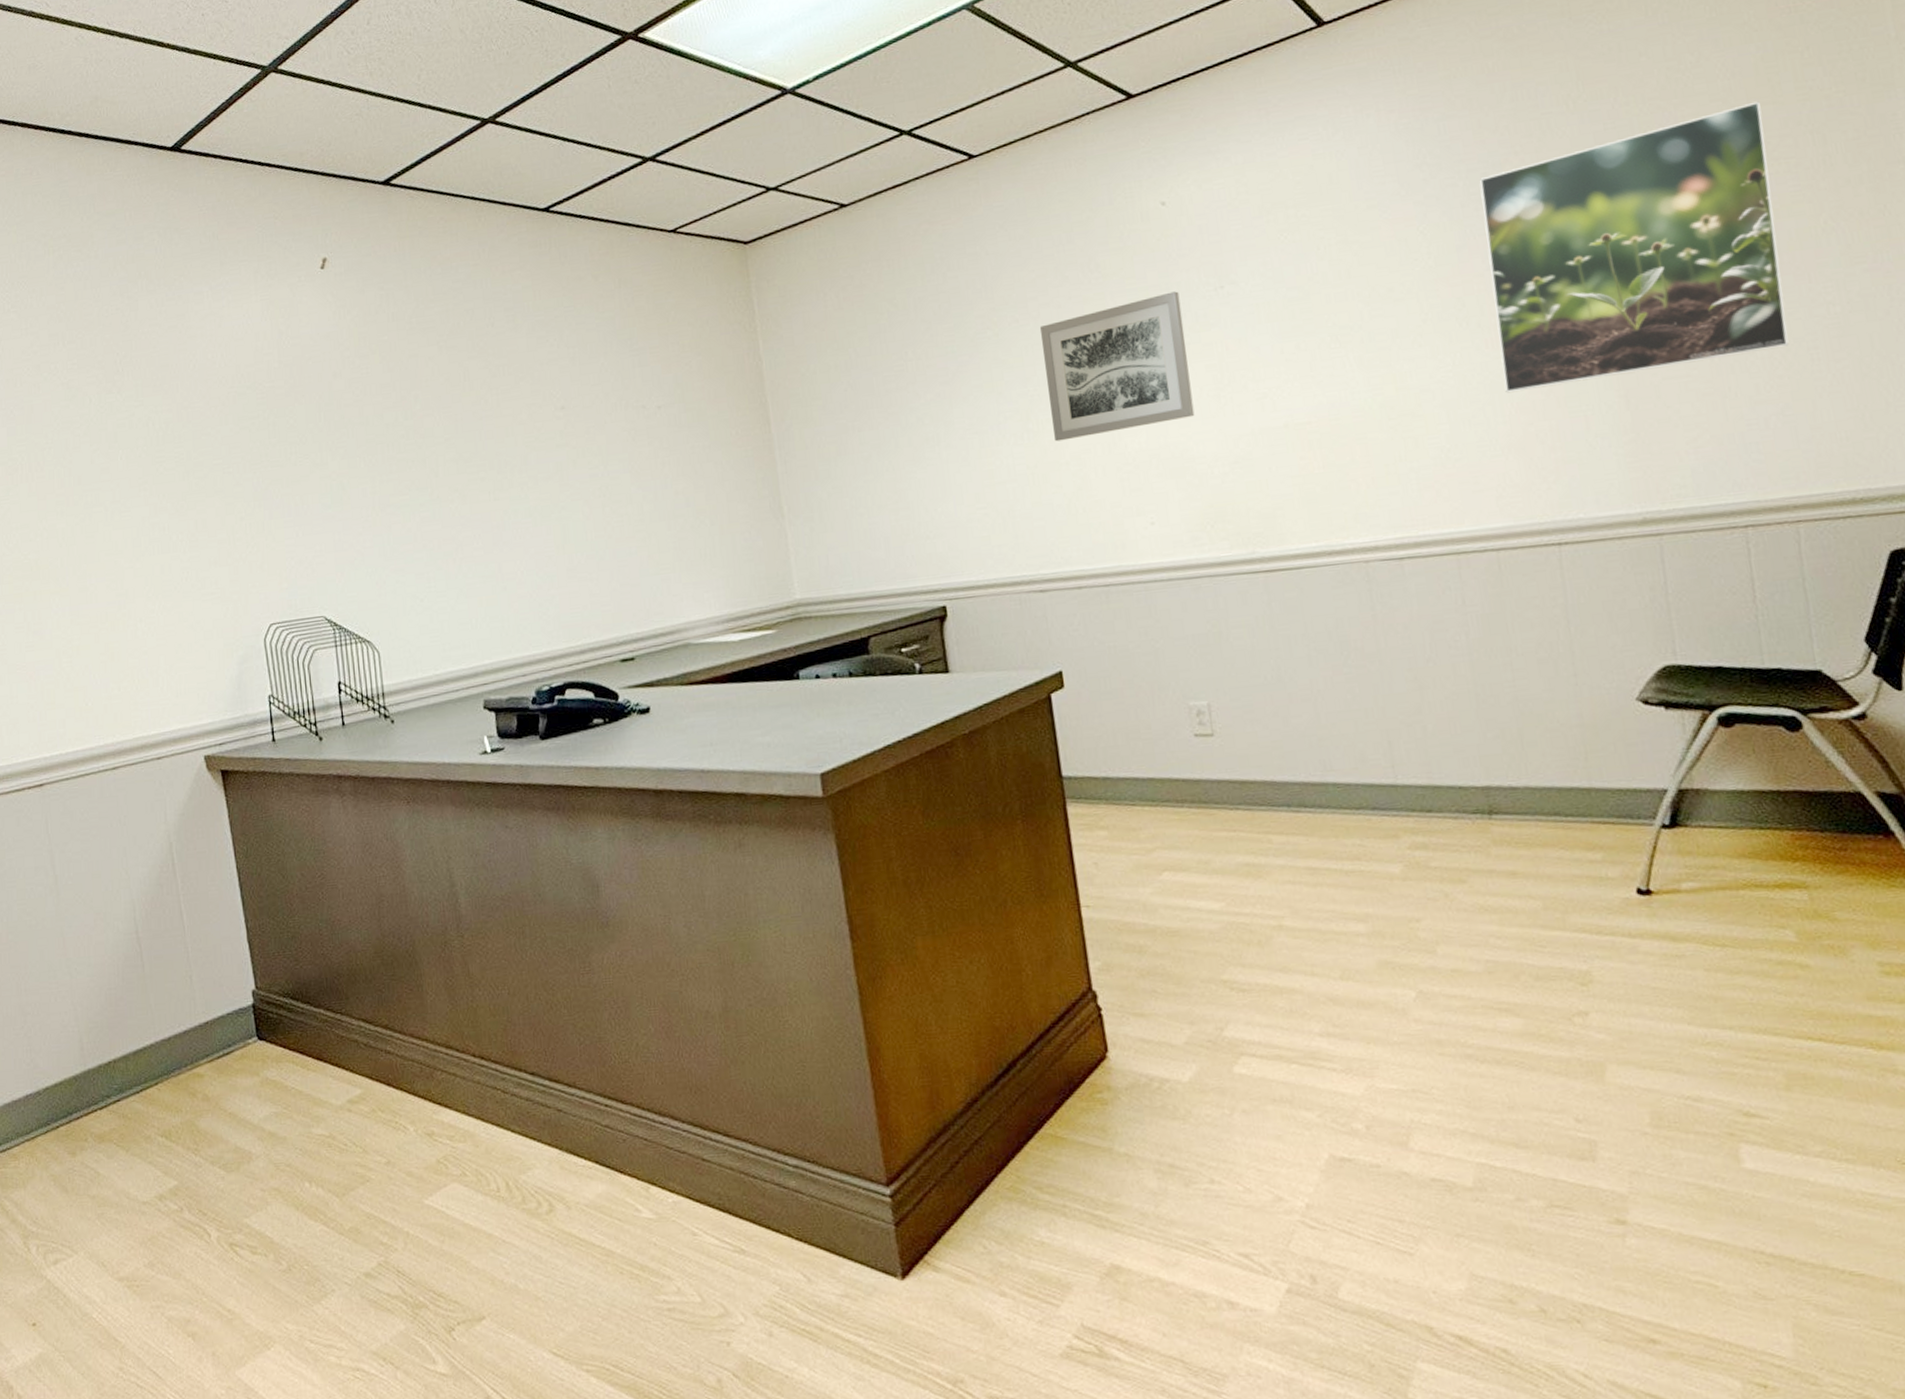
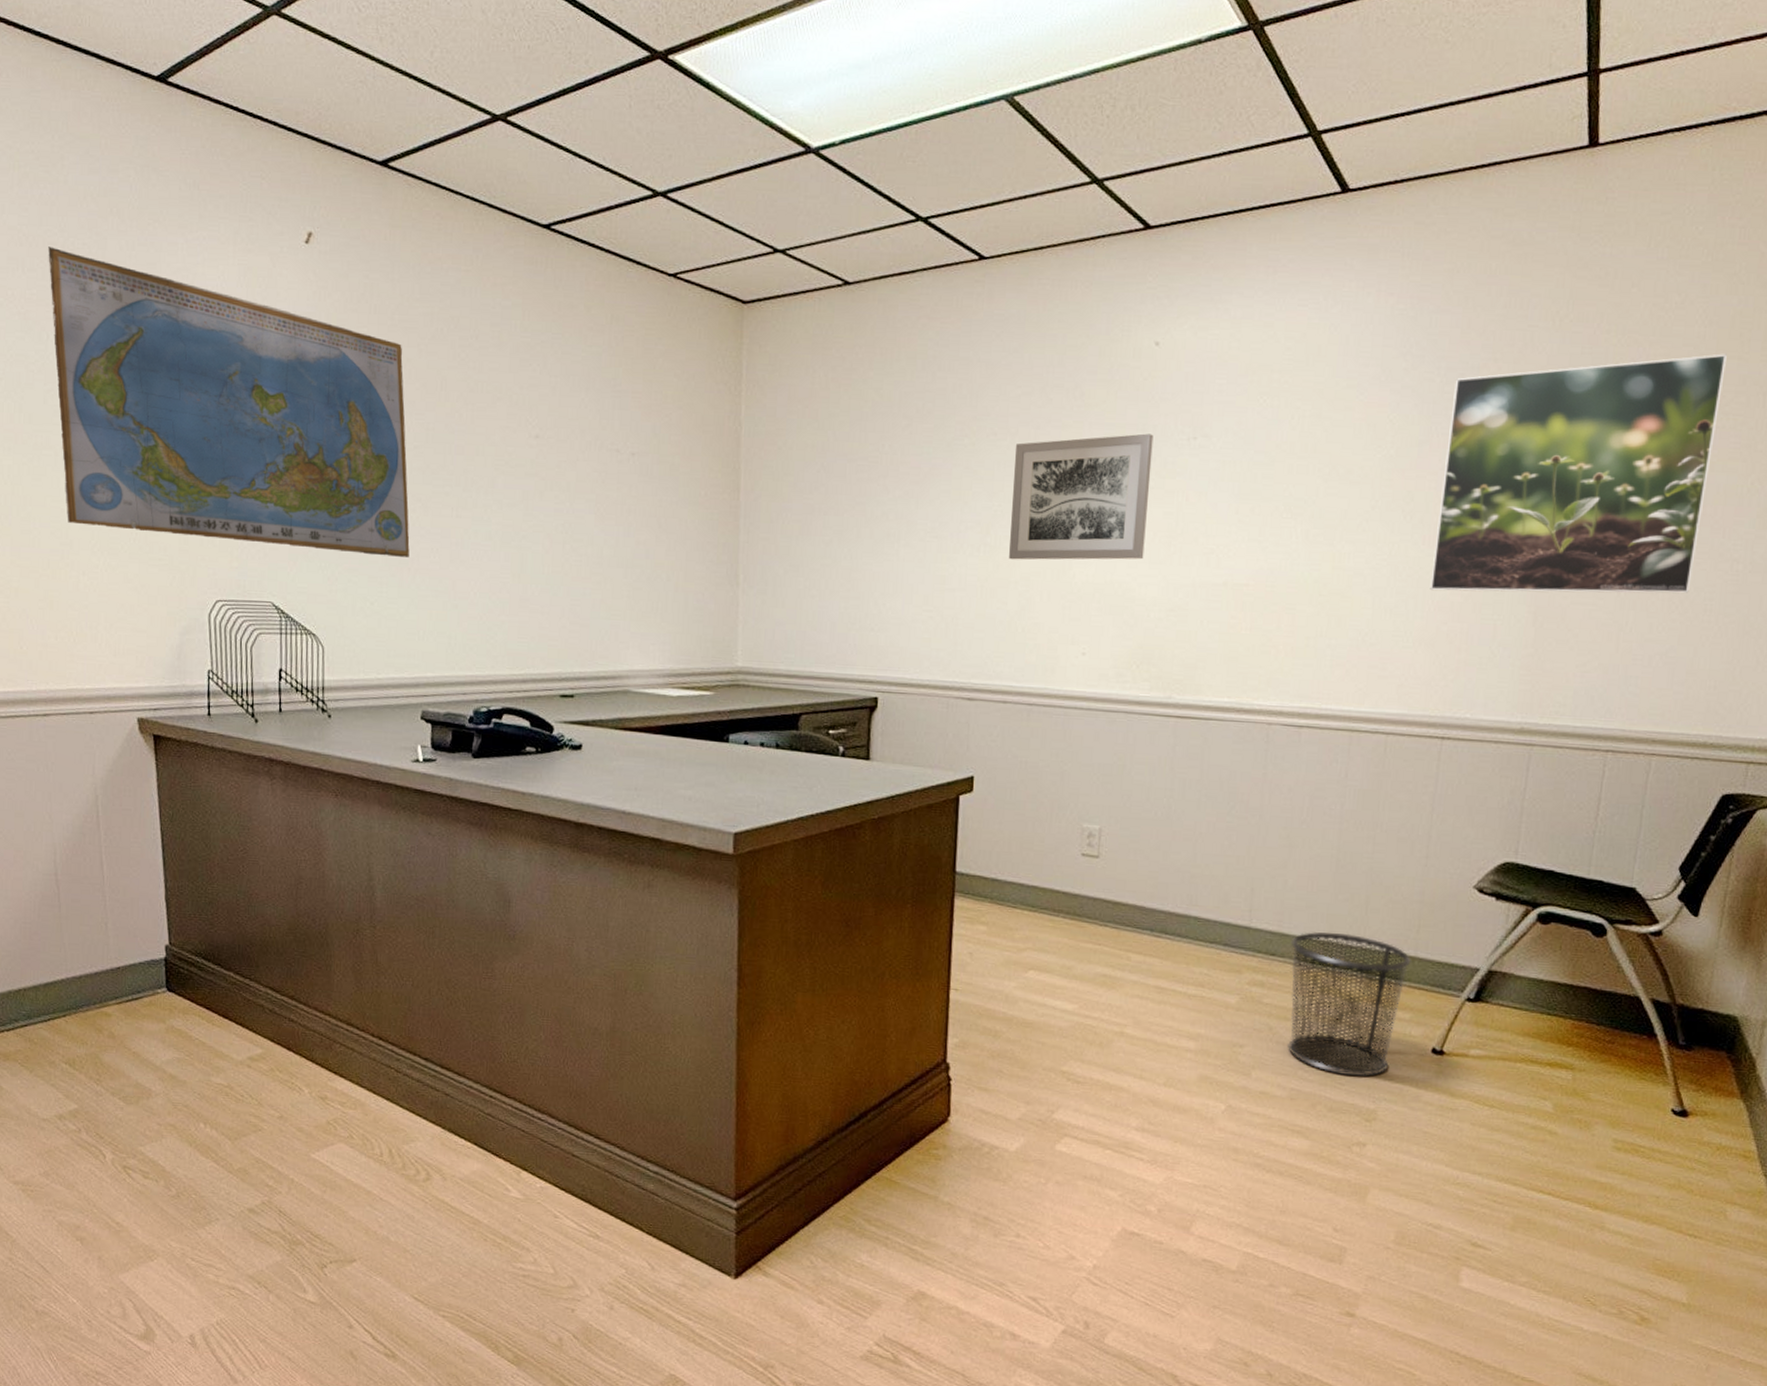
world map: none [85,317,453,573] -> present [48,247,410,557]
waste bin: none [1445,774,1591,937] -> present [1288,932,1411,1078]

